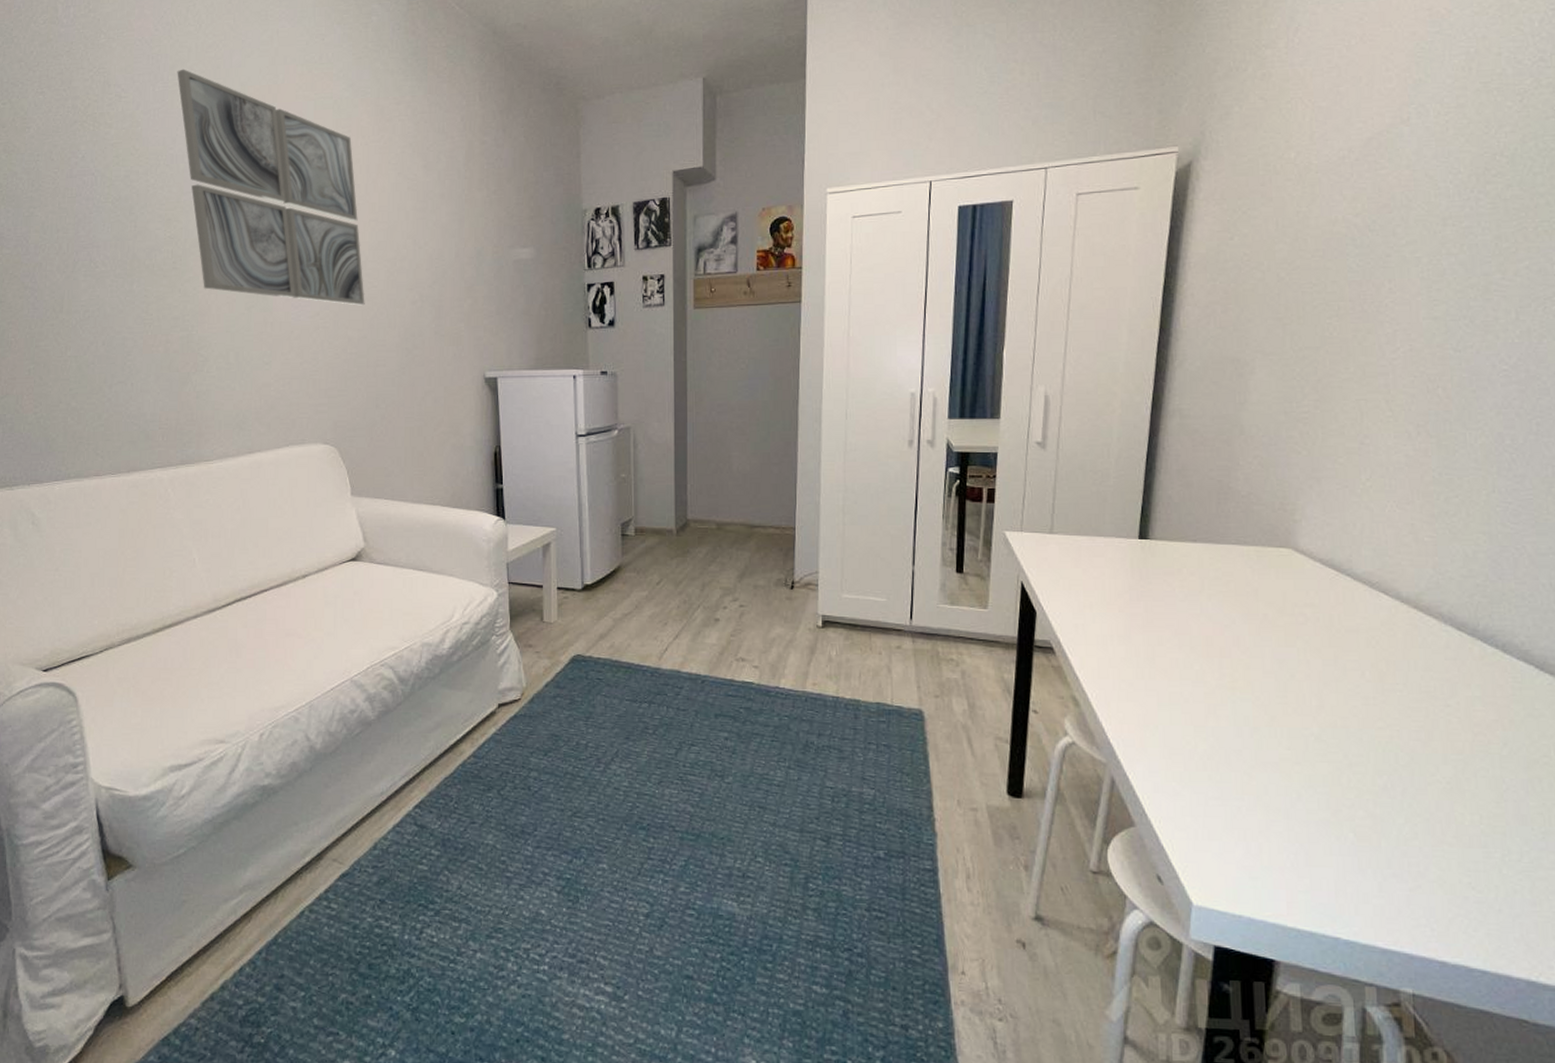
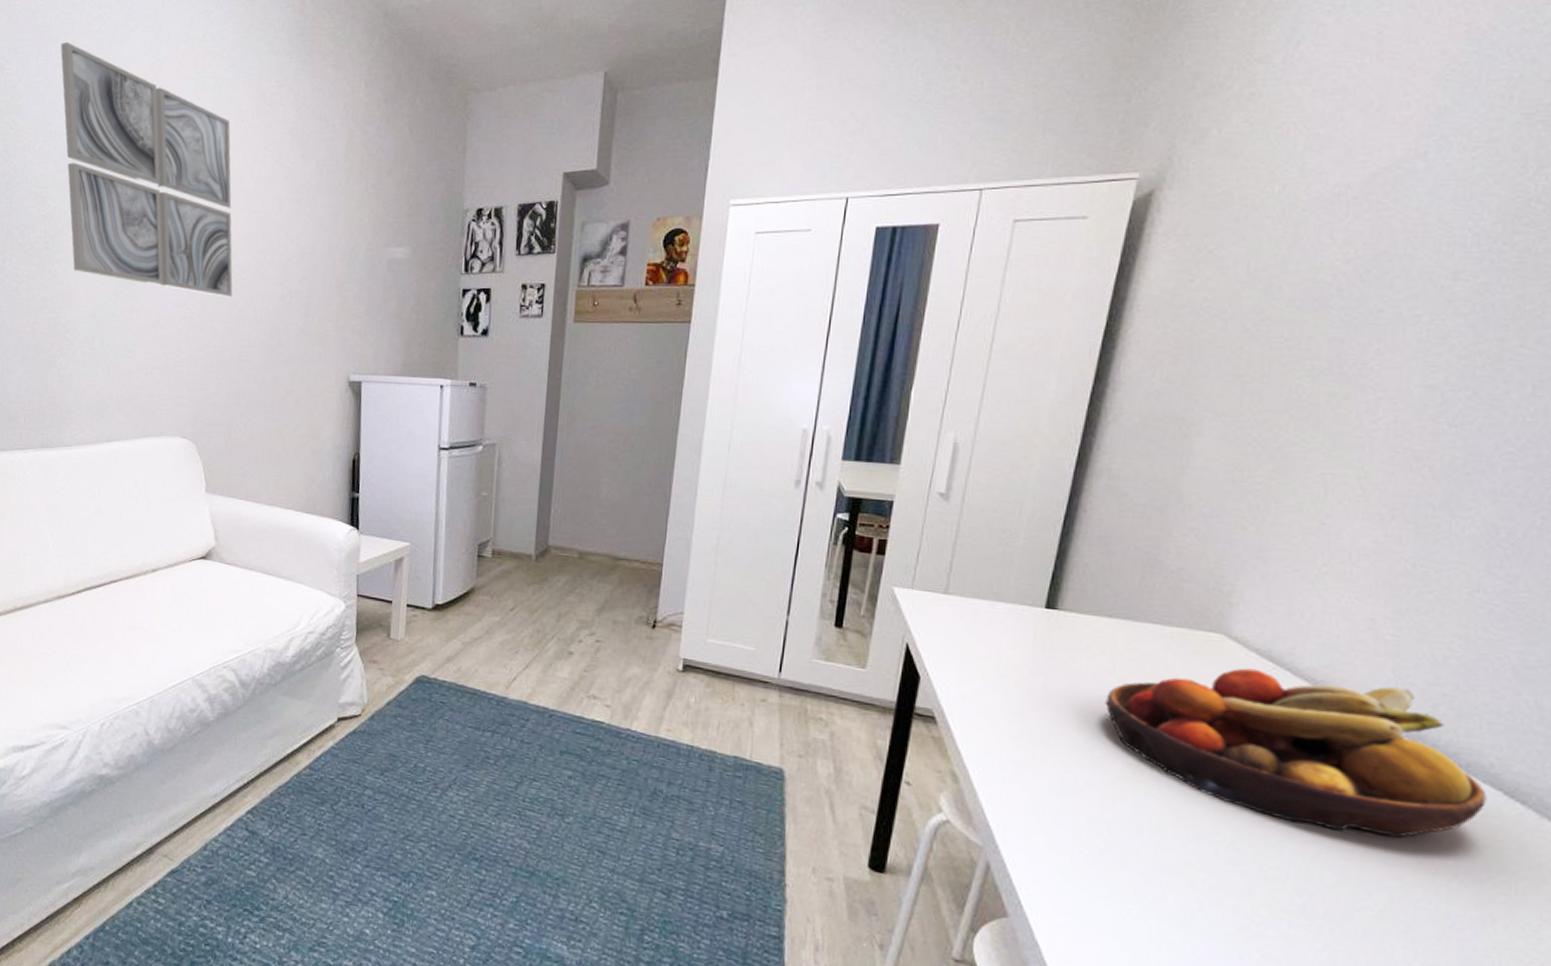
fruit bowl: none [1199,577,1522,716] -> present [1105,668,1487,838]

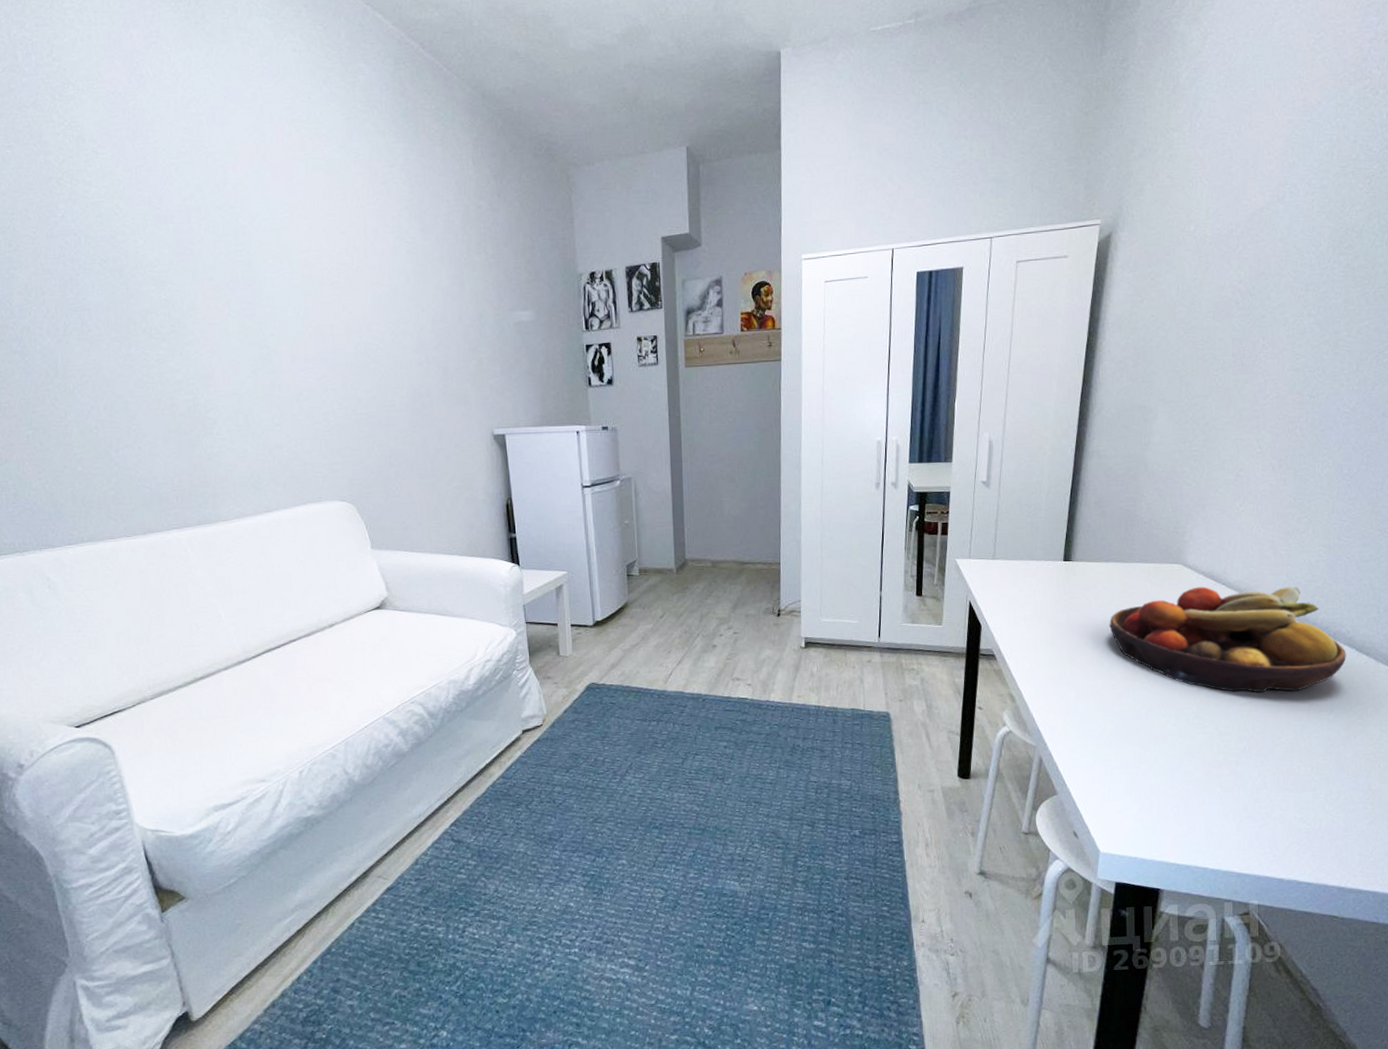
wall art: present [60,41,233,298] -> none [156,125,372,368]

